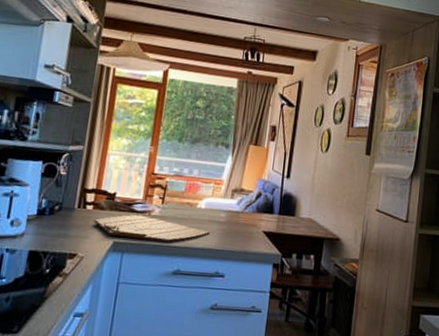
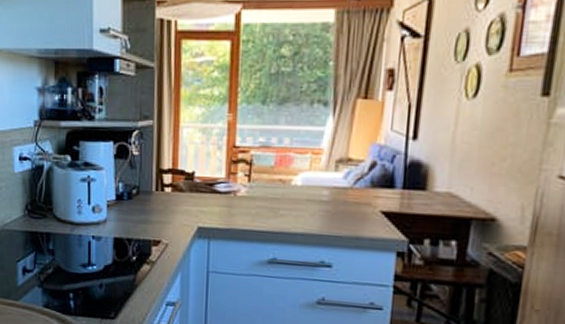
cutting board: present [94,214,210,243] -> none [174,195,310,227]

